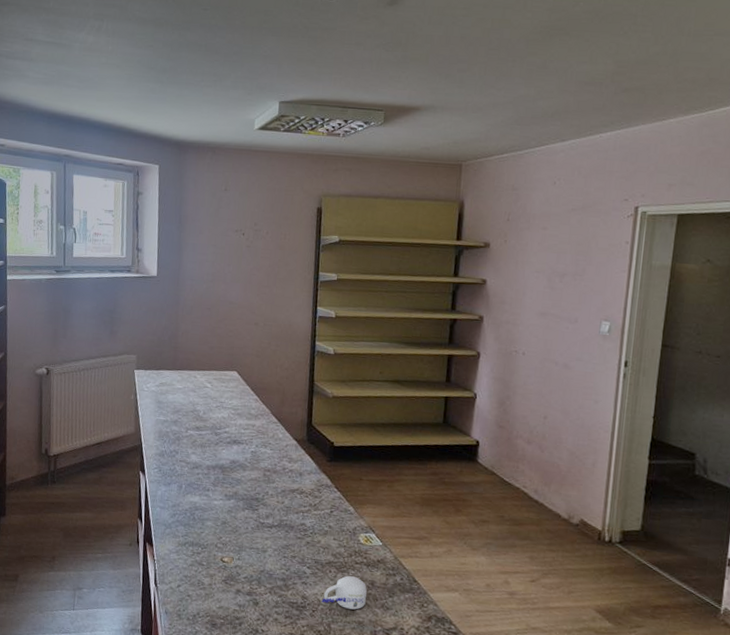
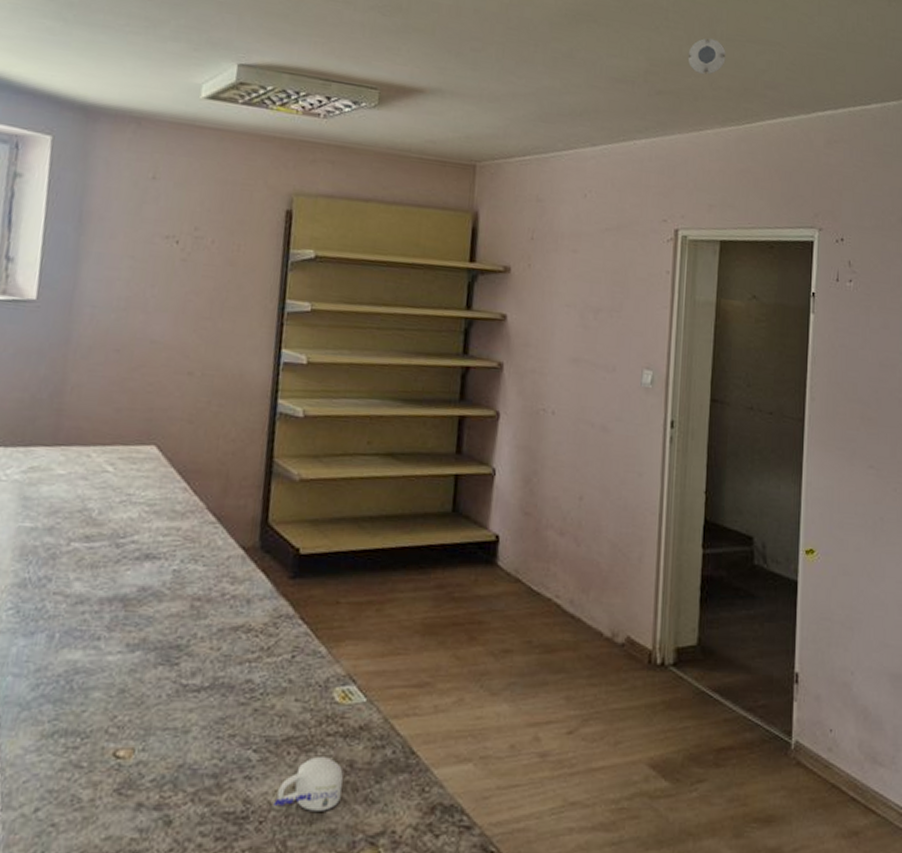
smoke detector: none [654,36,693,71] -> present [687,38,726,75]

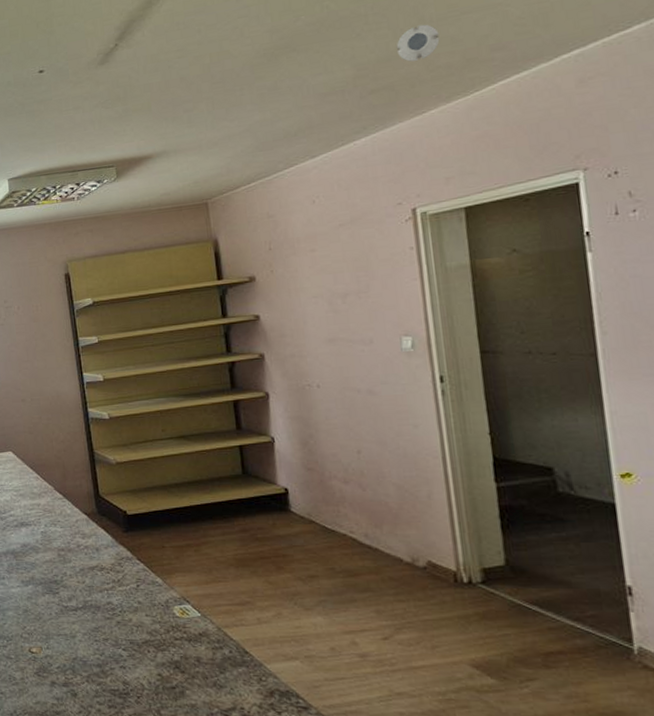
mug: present [273,757,343,811] -> none [145,654,195,692]

